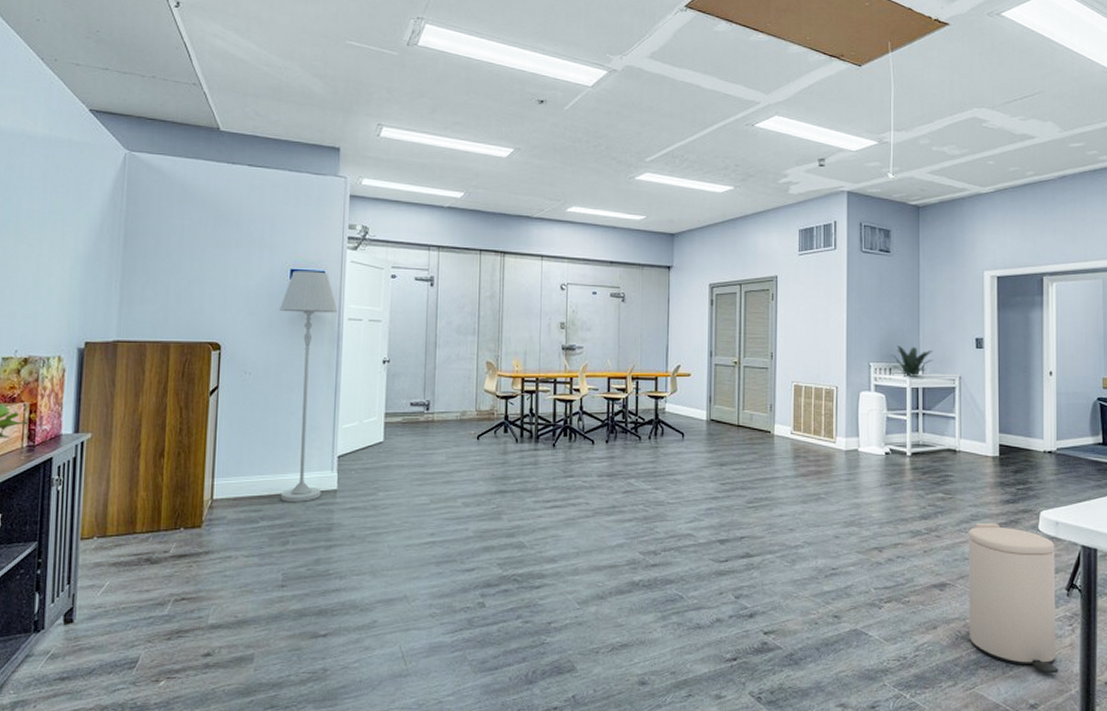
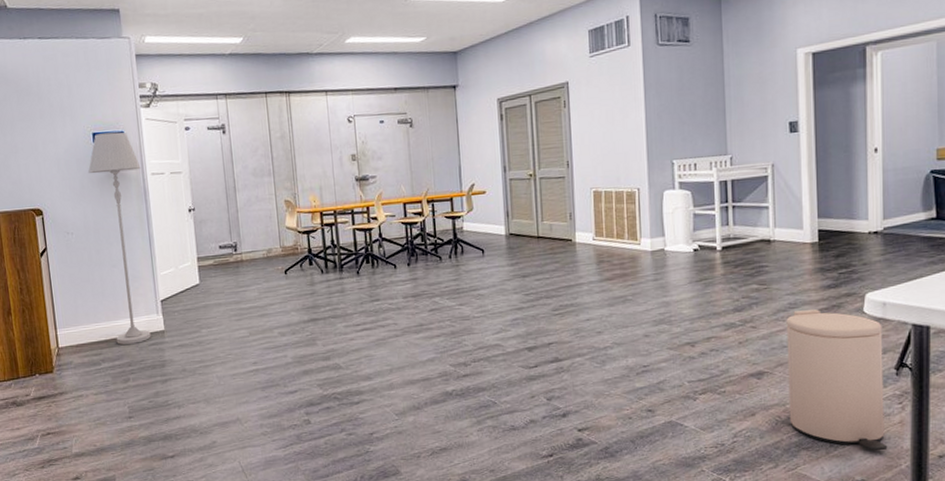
plant: present [890,346,934,377] -> none [694,138,743,170]

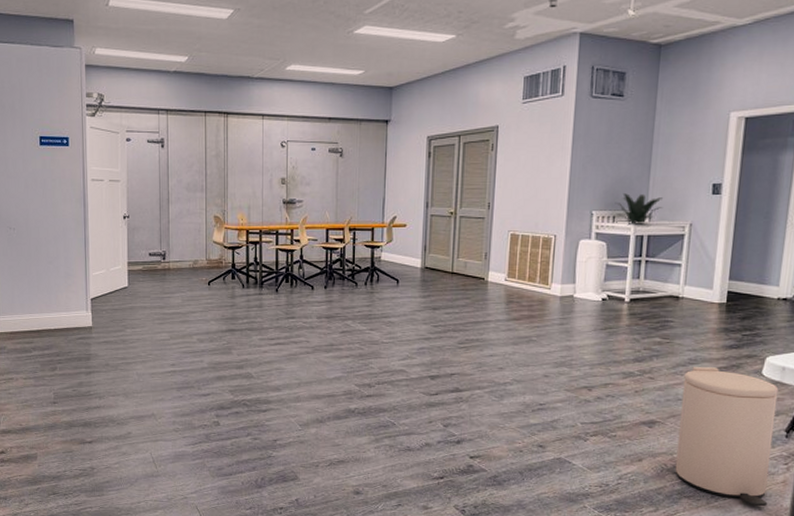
floor lamp: present [88,132,151,345] -> none [33,137,82,336]
plant: none [694,138,743,170] -> present [615,193,663,224]

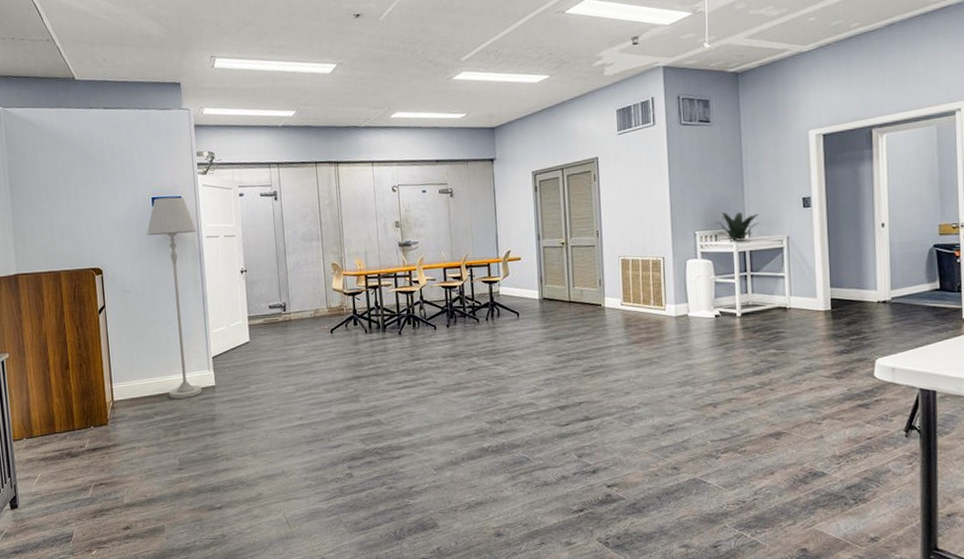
floor lamp: none [33,137,82,336] -> present [147,197,202,399]
pedal bin: present [675,367,779,507] -> none [802,374,899,510]

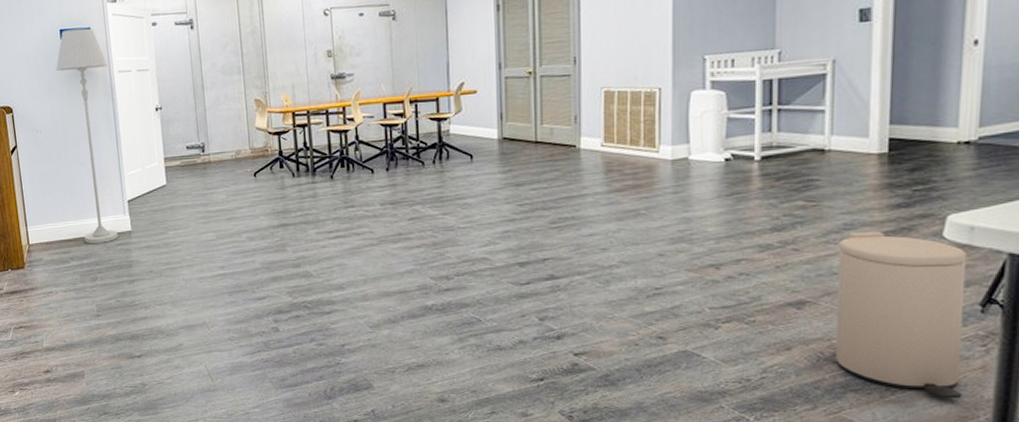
plant: present [715,211,760,242] -> none [732,29,796,67]
pedal bin: none [802,374,899,510] -> present [835,232,967,399]

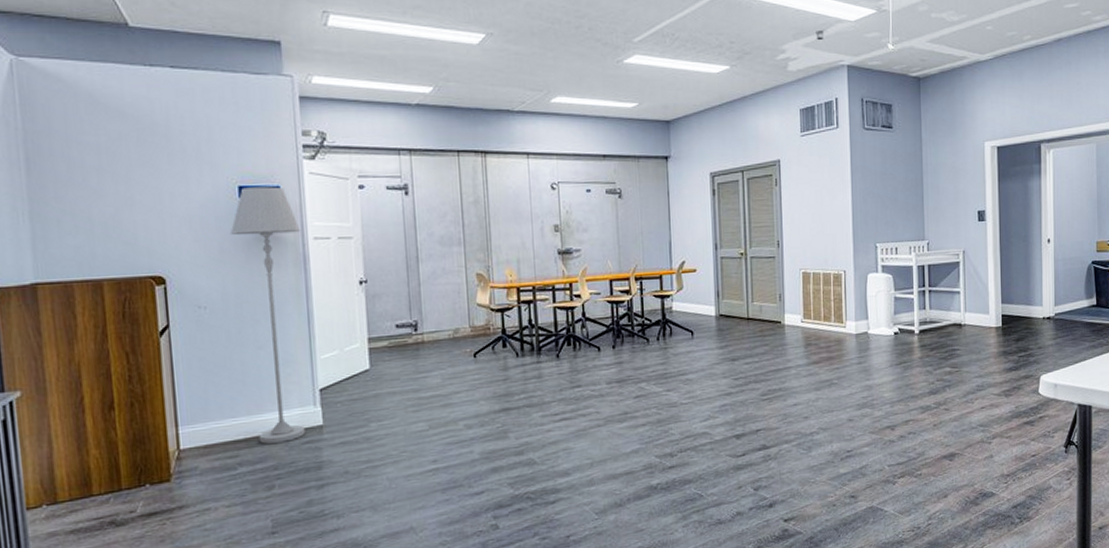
pedal bin: present [835,232,967,399] -> none [975,391,1059,527]

